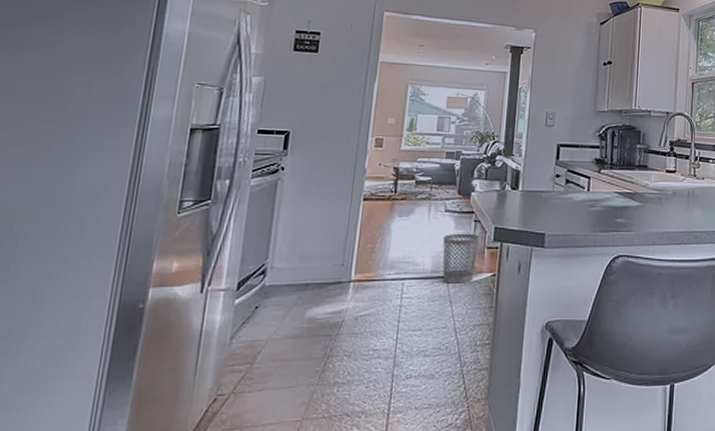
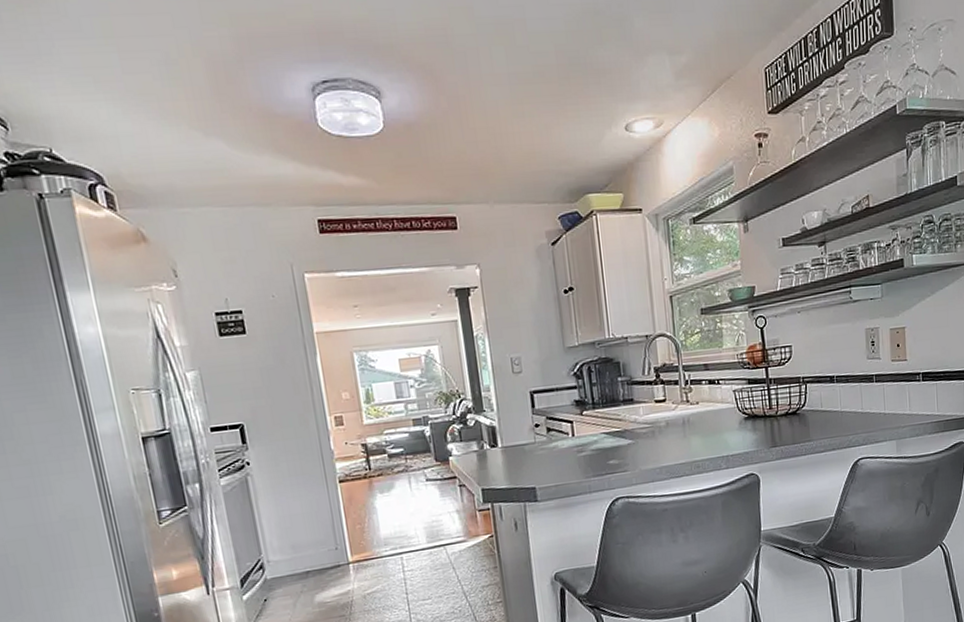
wastebasket: present [442,233,479,284] -> none [431,498,471,552]

